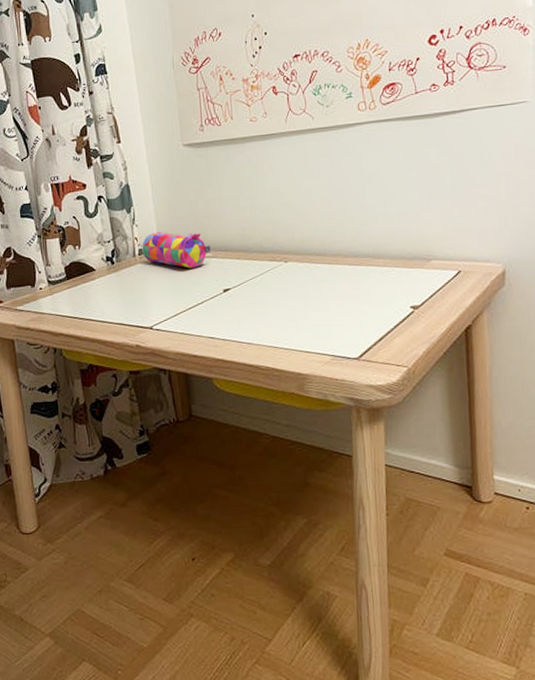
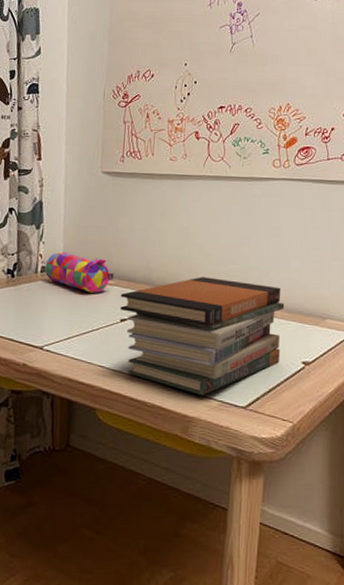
book stack: none [219,235,388,352] -> present [120,277,285,395]

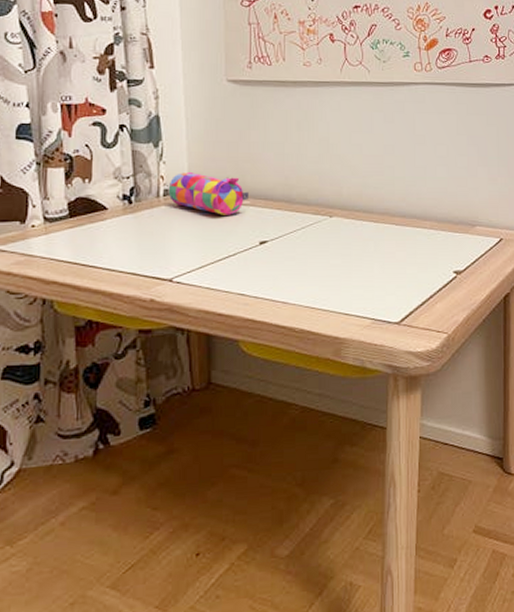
book stack: present [120,277,285,395] -> none [257,191,434,315]

